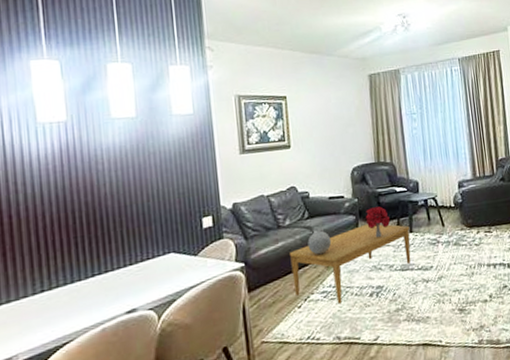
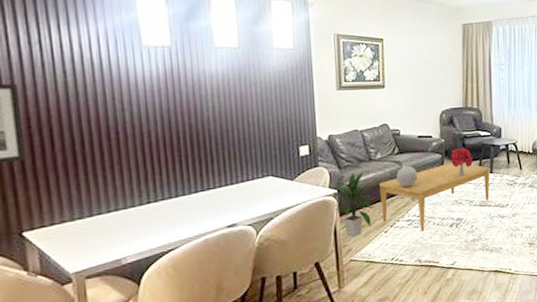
indoor plant: none [241,239,286,315] -> present [334,170,375,237]

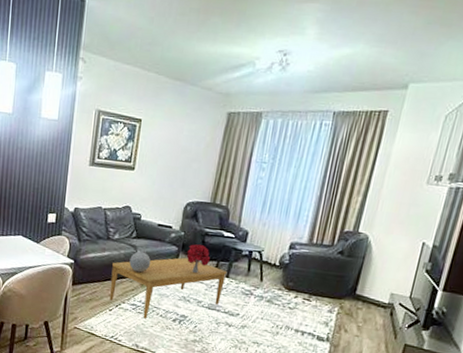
indoor plant: present [334,170,375,237] -> none [69,247,106,307]

